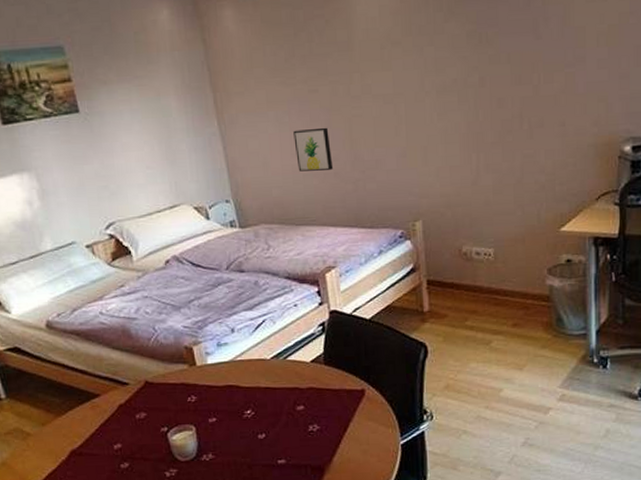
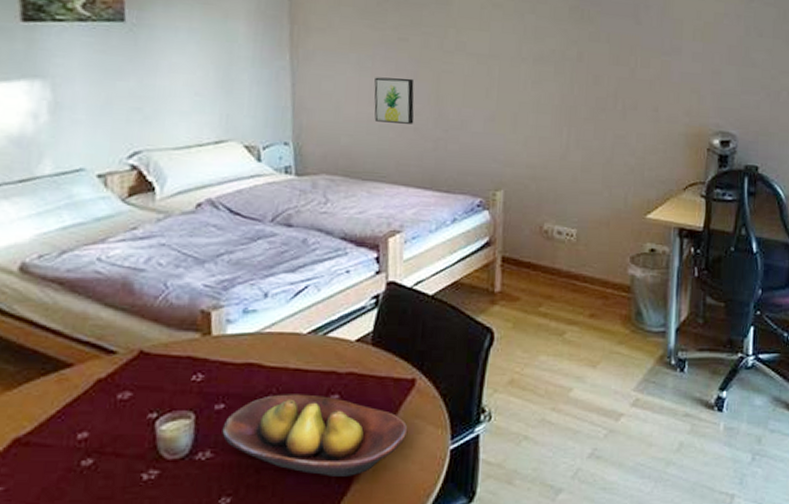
fruit bowl: none [217,406,364,469] -> present [222,394,408,477]

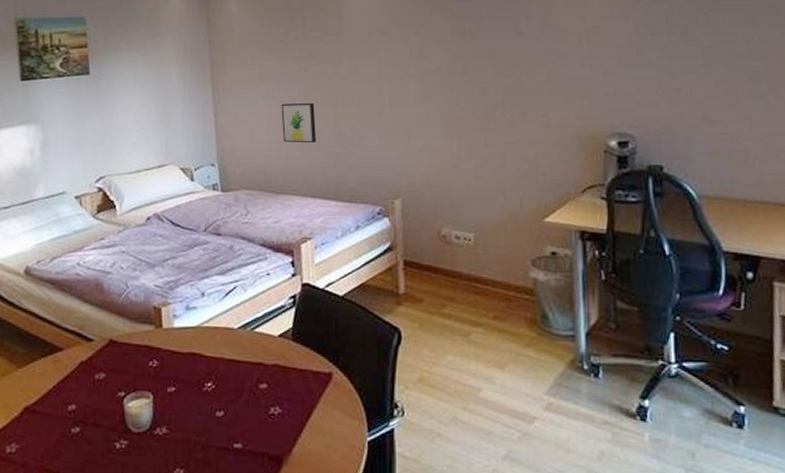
fruit bowl: present [222,394,408,477] -> none [174,381,328,459]

